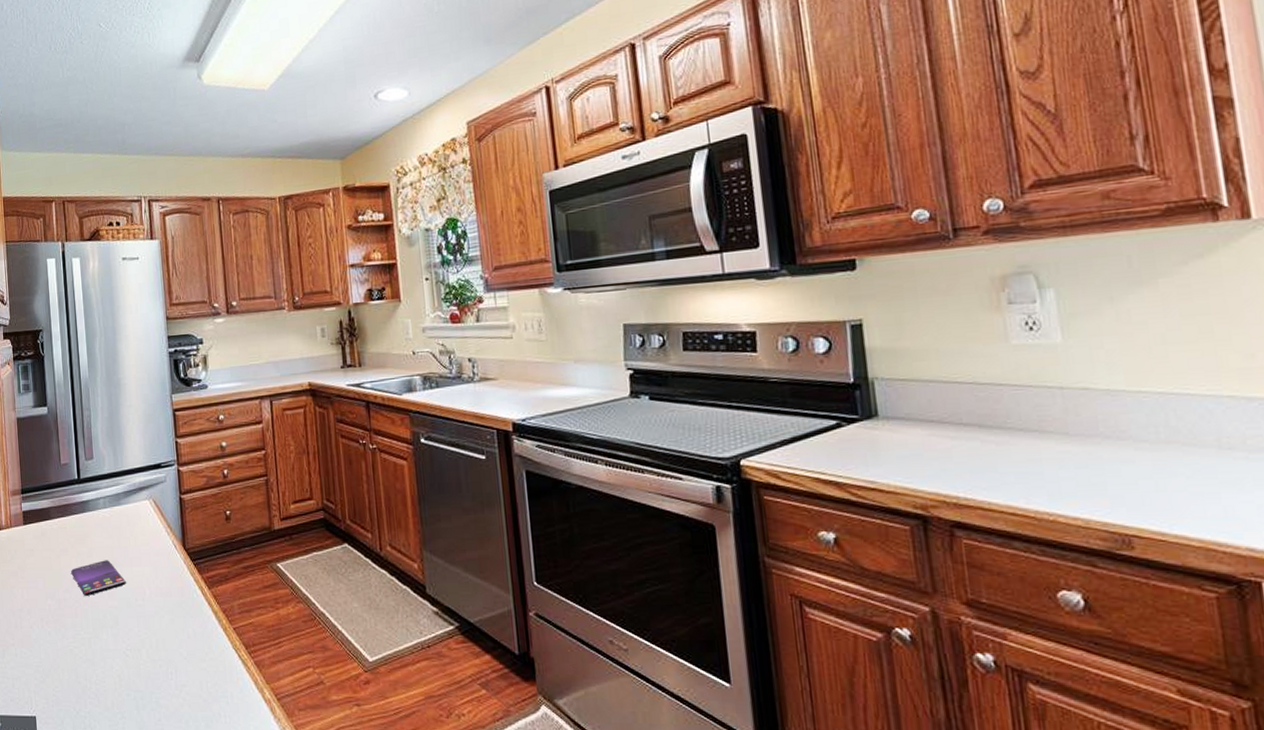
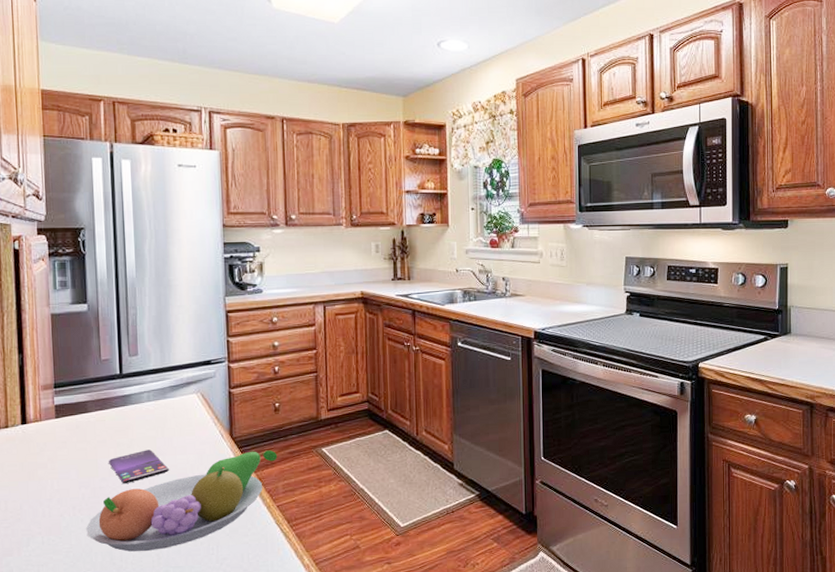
fruit bowl: none [53,564,232,671] -> present [86,450,278,552]

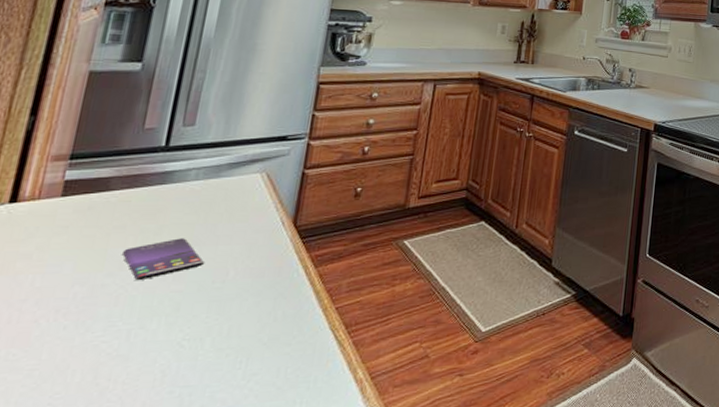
fruit bowl: present [86,450,278,552] -> none [66,241,348,368]

